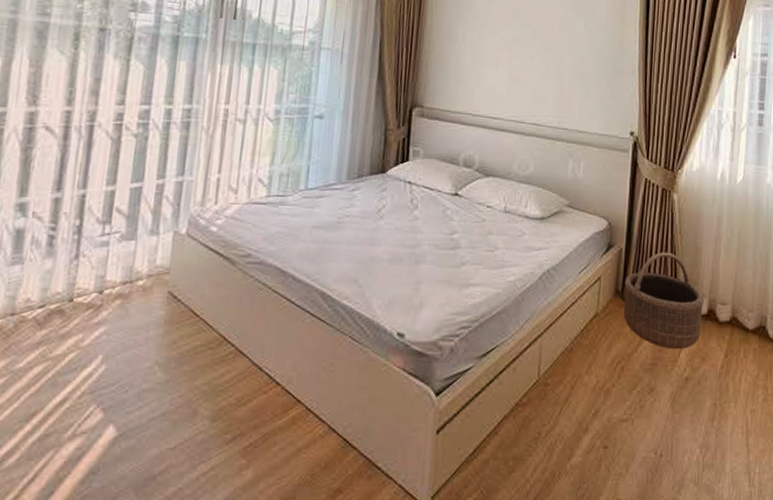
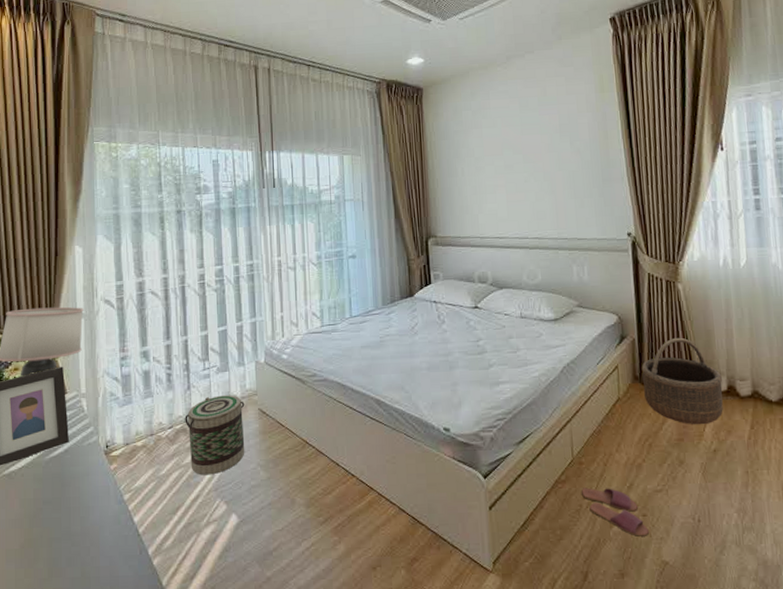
basket: none [61,270,151,373] -> present [185,395,245,475]
slippers: none [543,413,608,471] -> present [582,487,649,536]

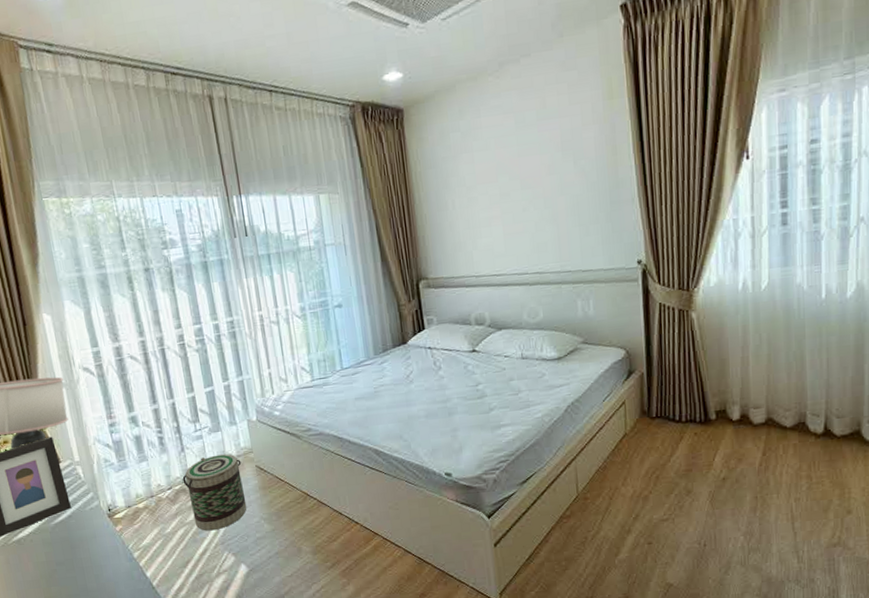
slippers: present [582,487,649,536] -> none [587,520,654,563]
basket: present [641,337,723,425] -> none [649,368,736,455]

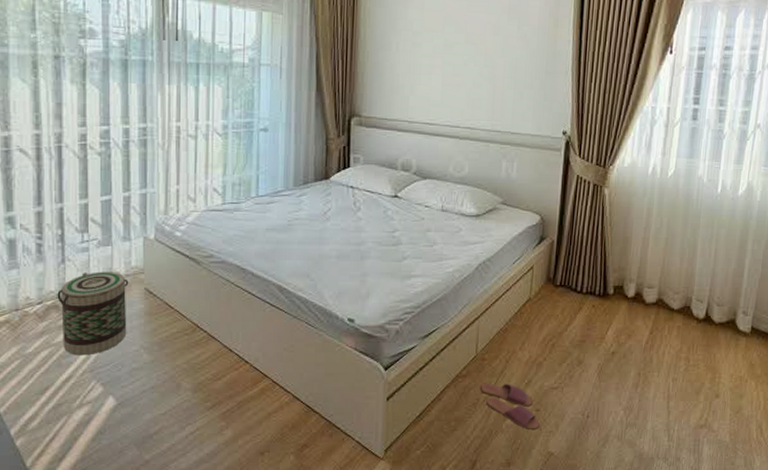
slippers: none [587,520,654,563] -> present [481,383,540,429]

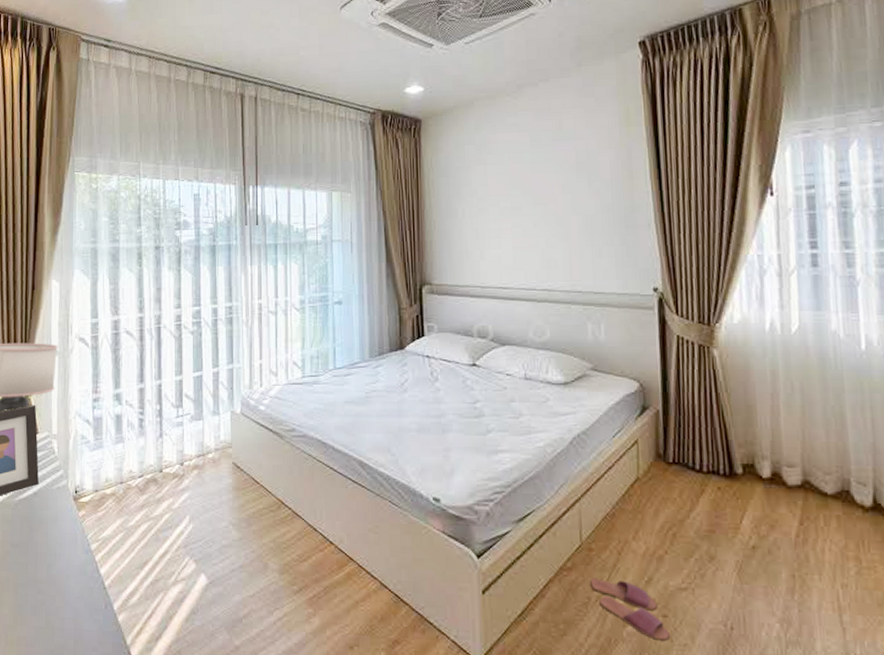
basket: present [57,271,129,356] -> none [156,445,218,530]

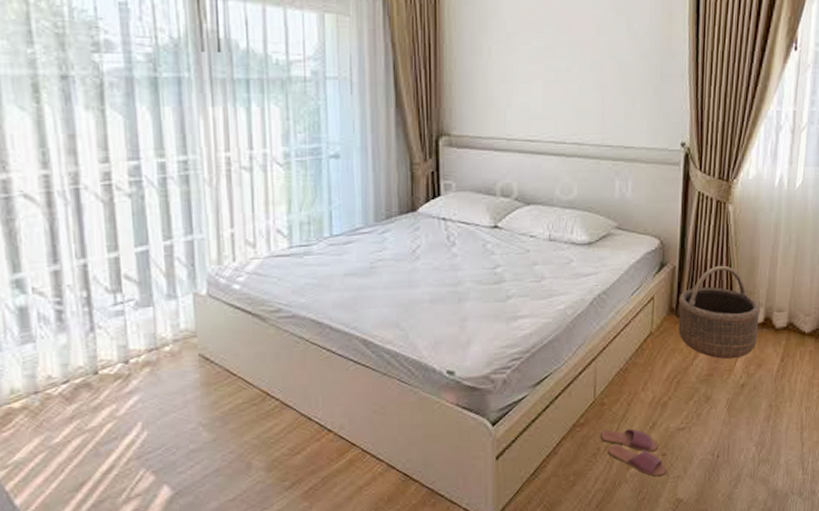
basket: none [666,412,766,516] -> present [678,265,761,360]

